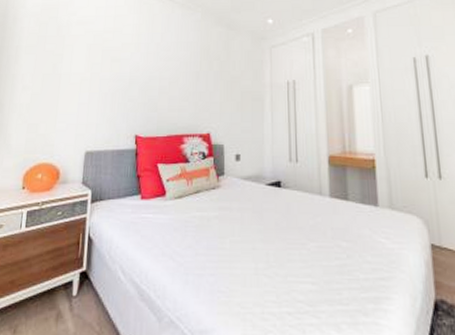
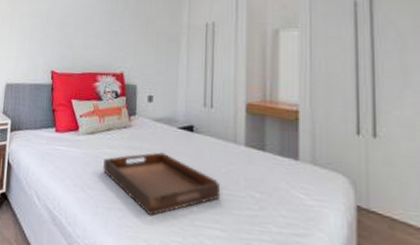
serving tray: none [193,211,310,278] -> present [103,152,221,216]

